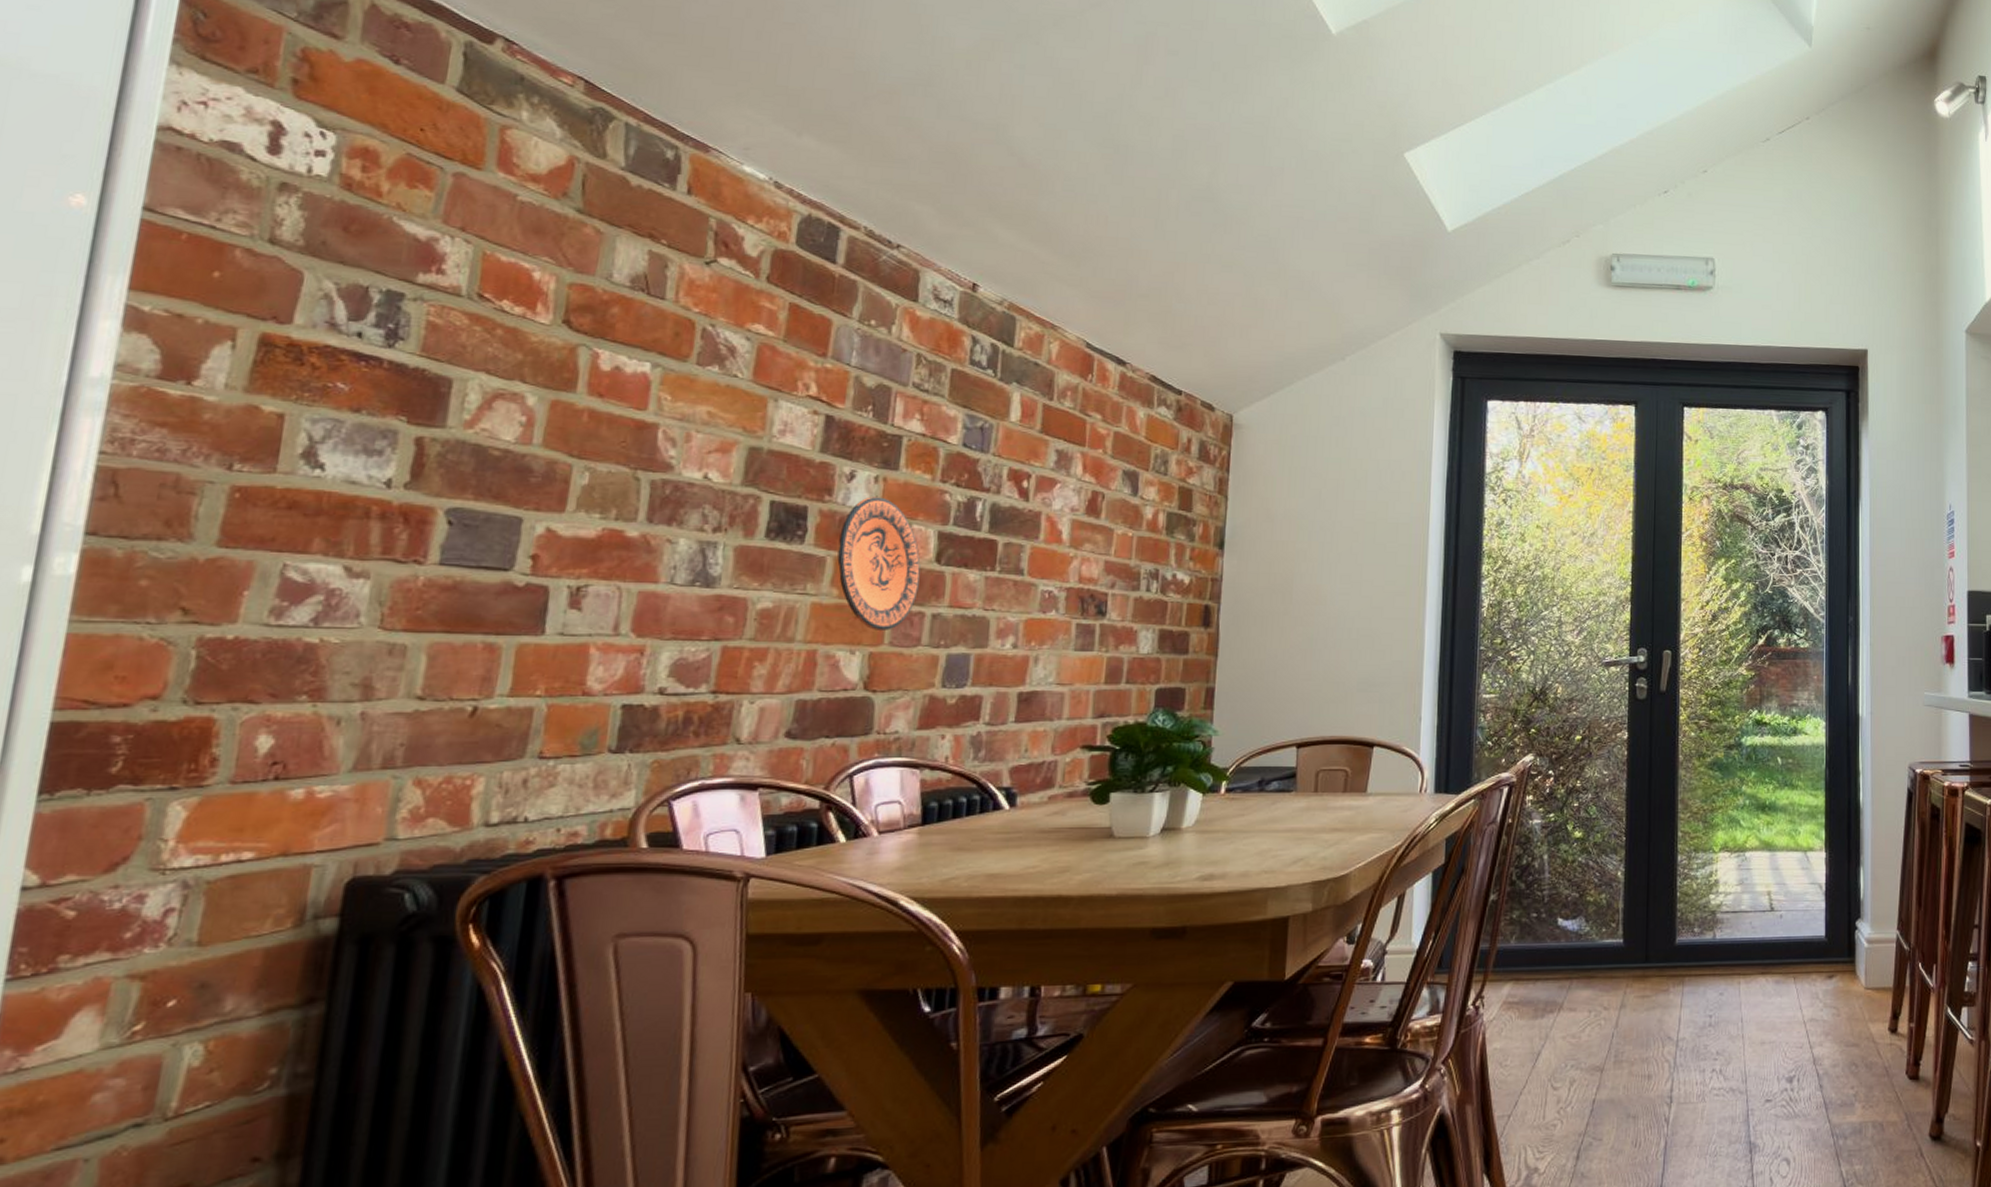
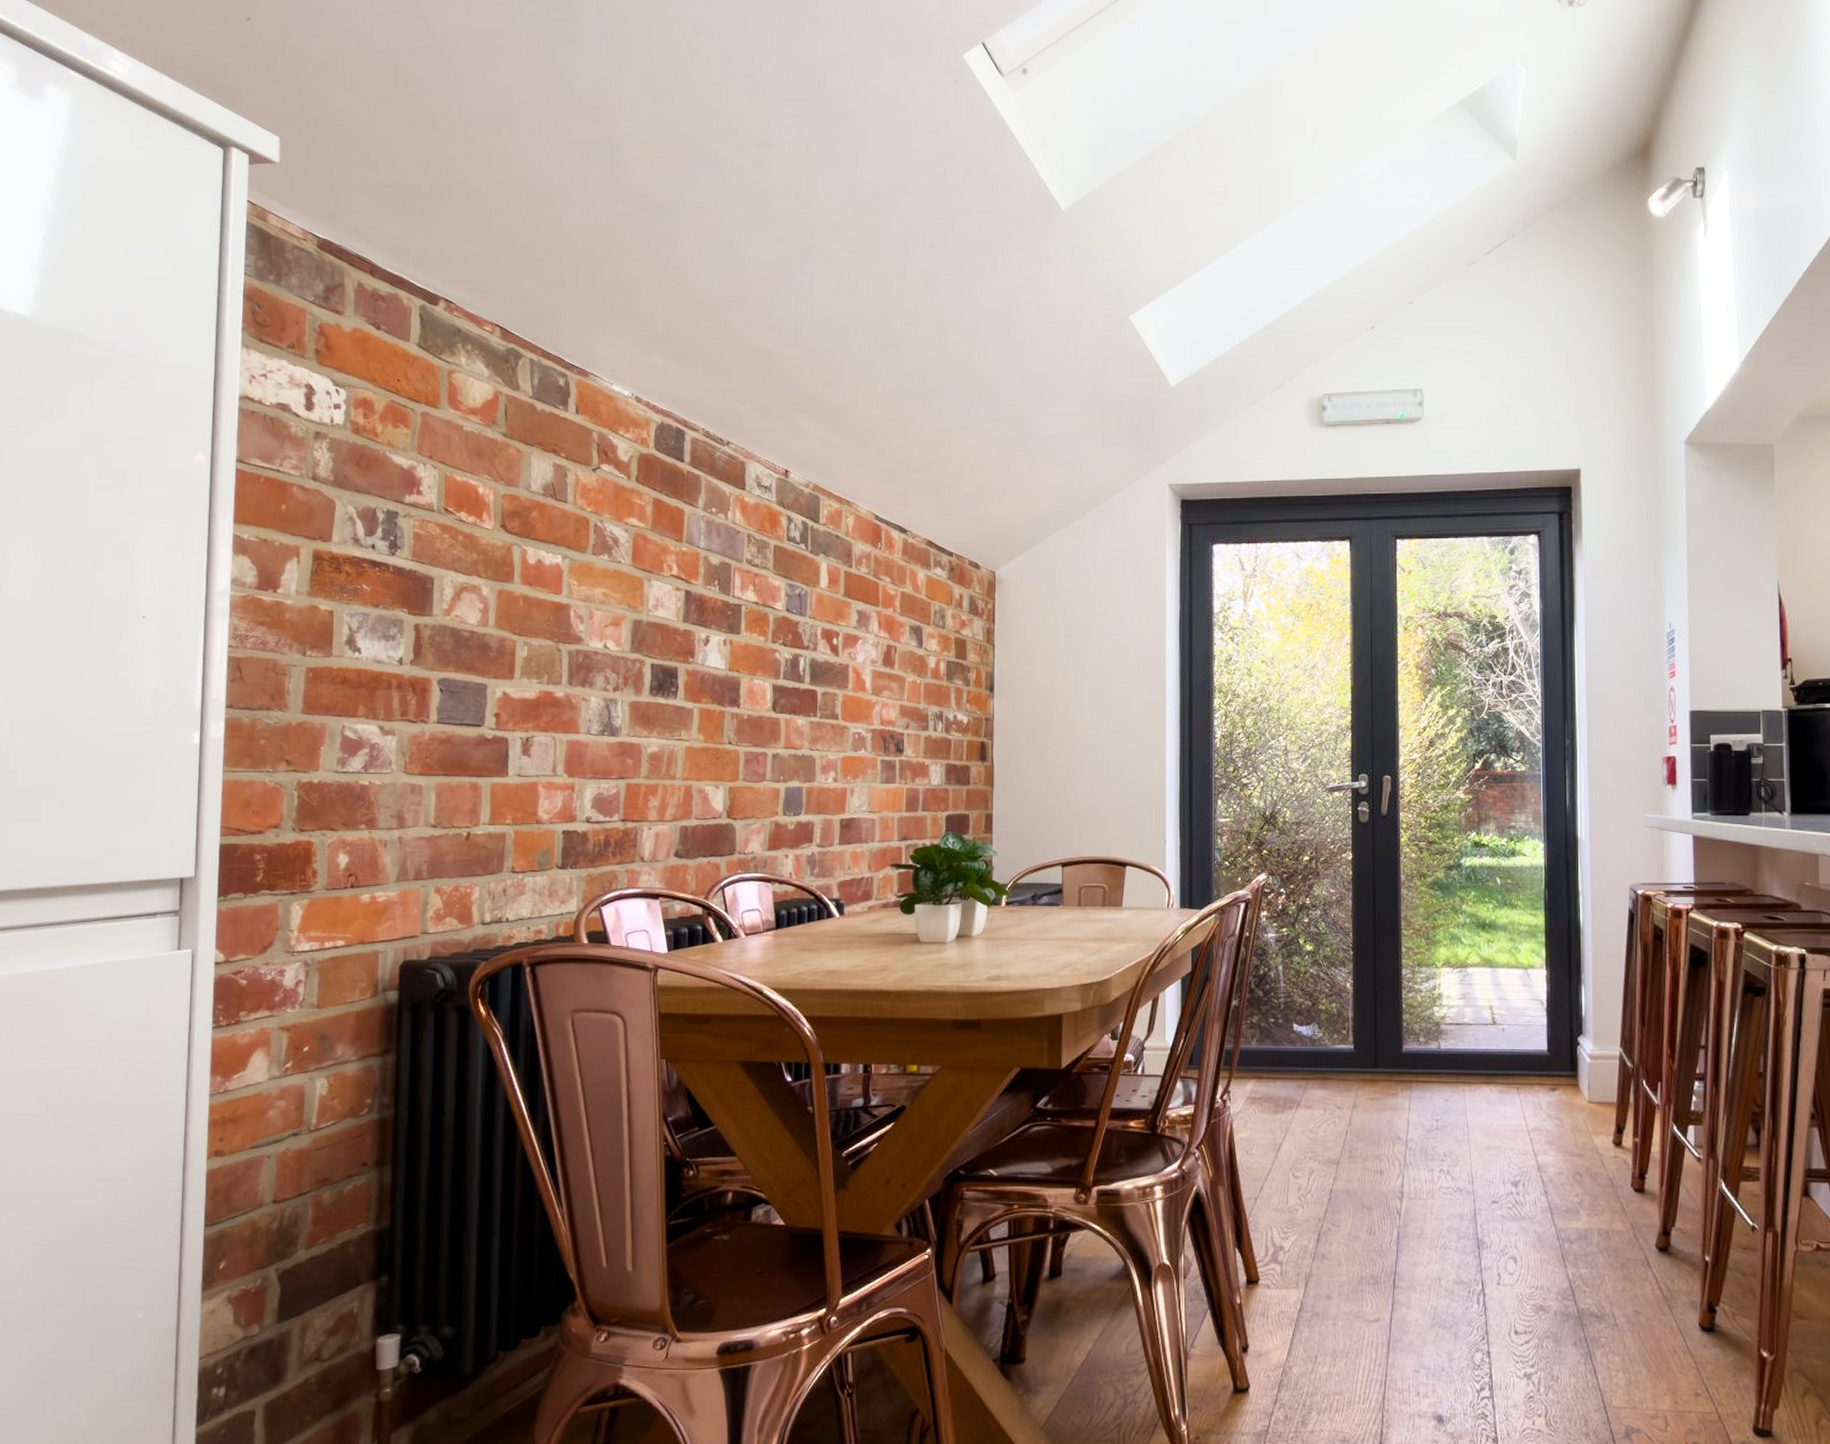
decorative plate: present [837,497,921,632] -> none [701,657,761,770]

